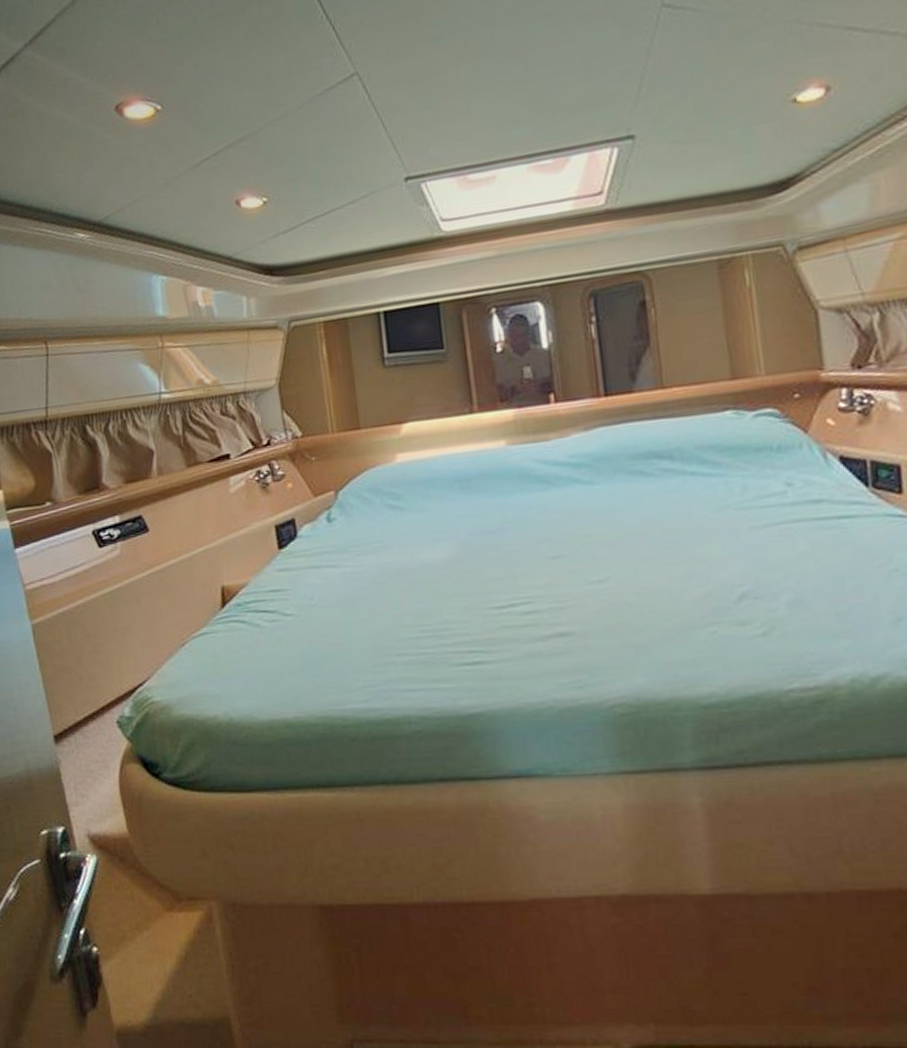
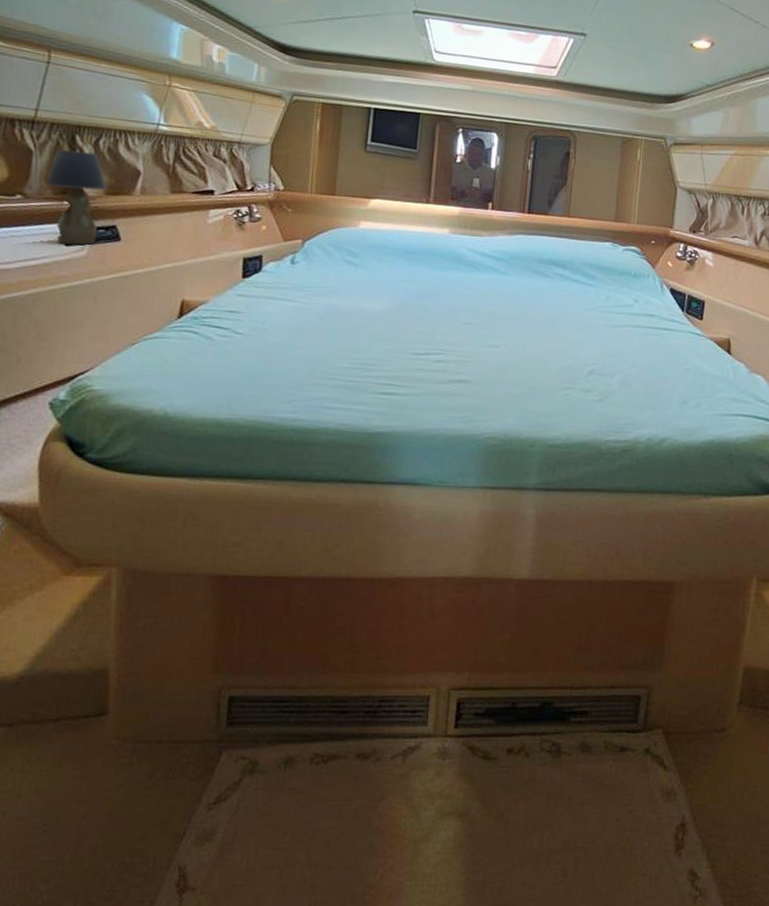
table lamp: none [68,440,127,547] -> present [45,149,108,246]

